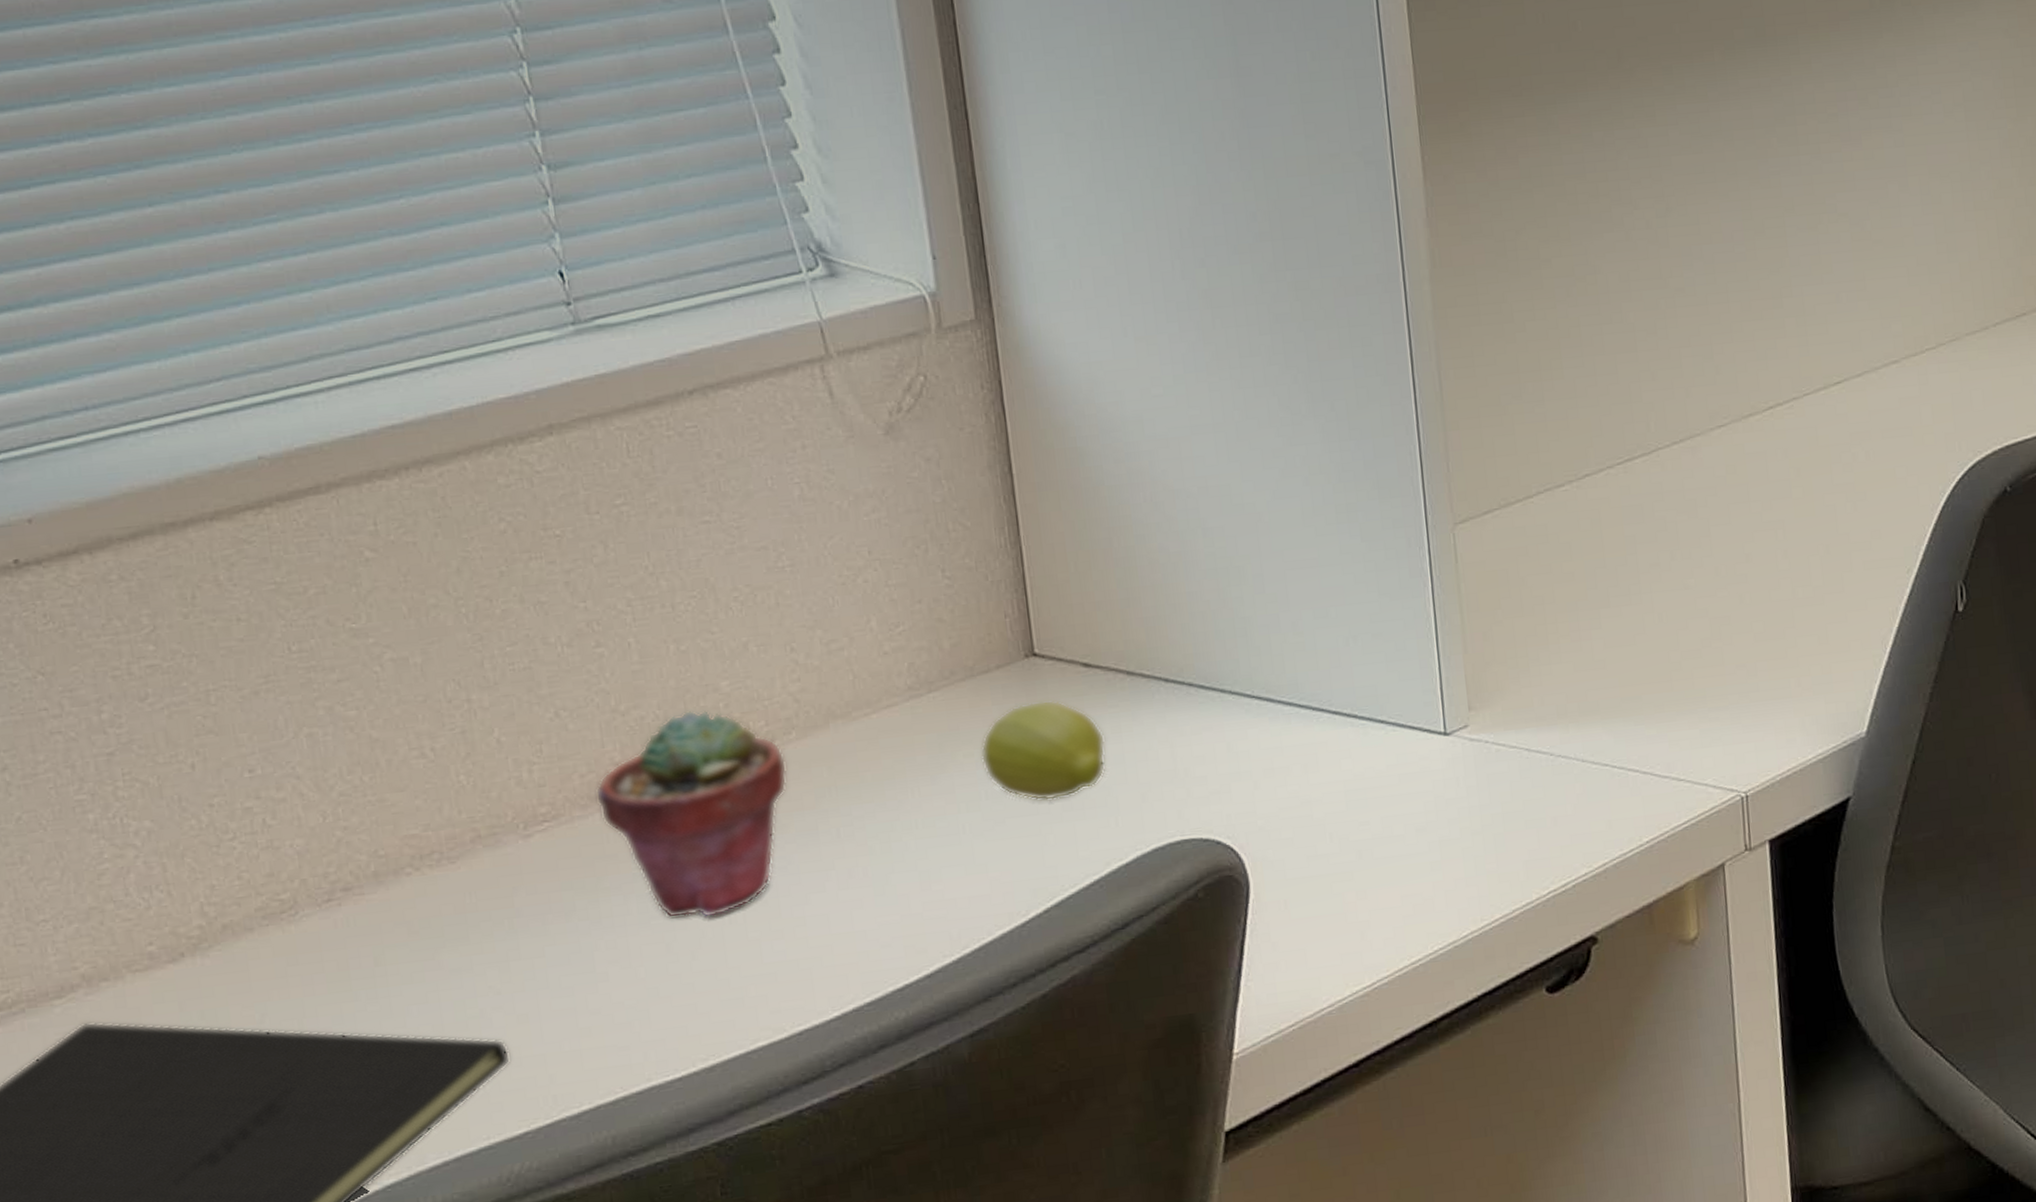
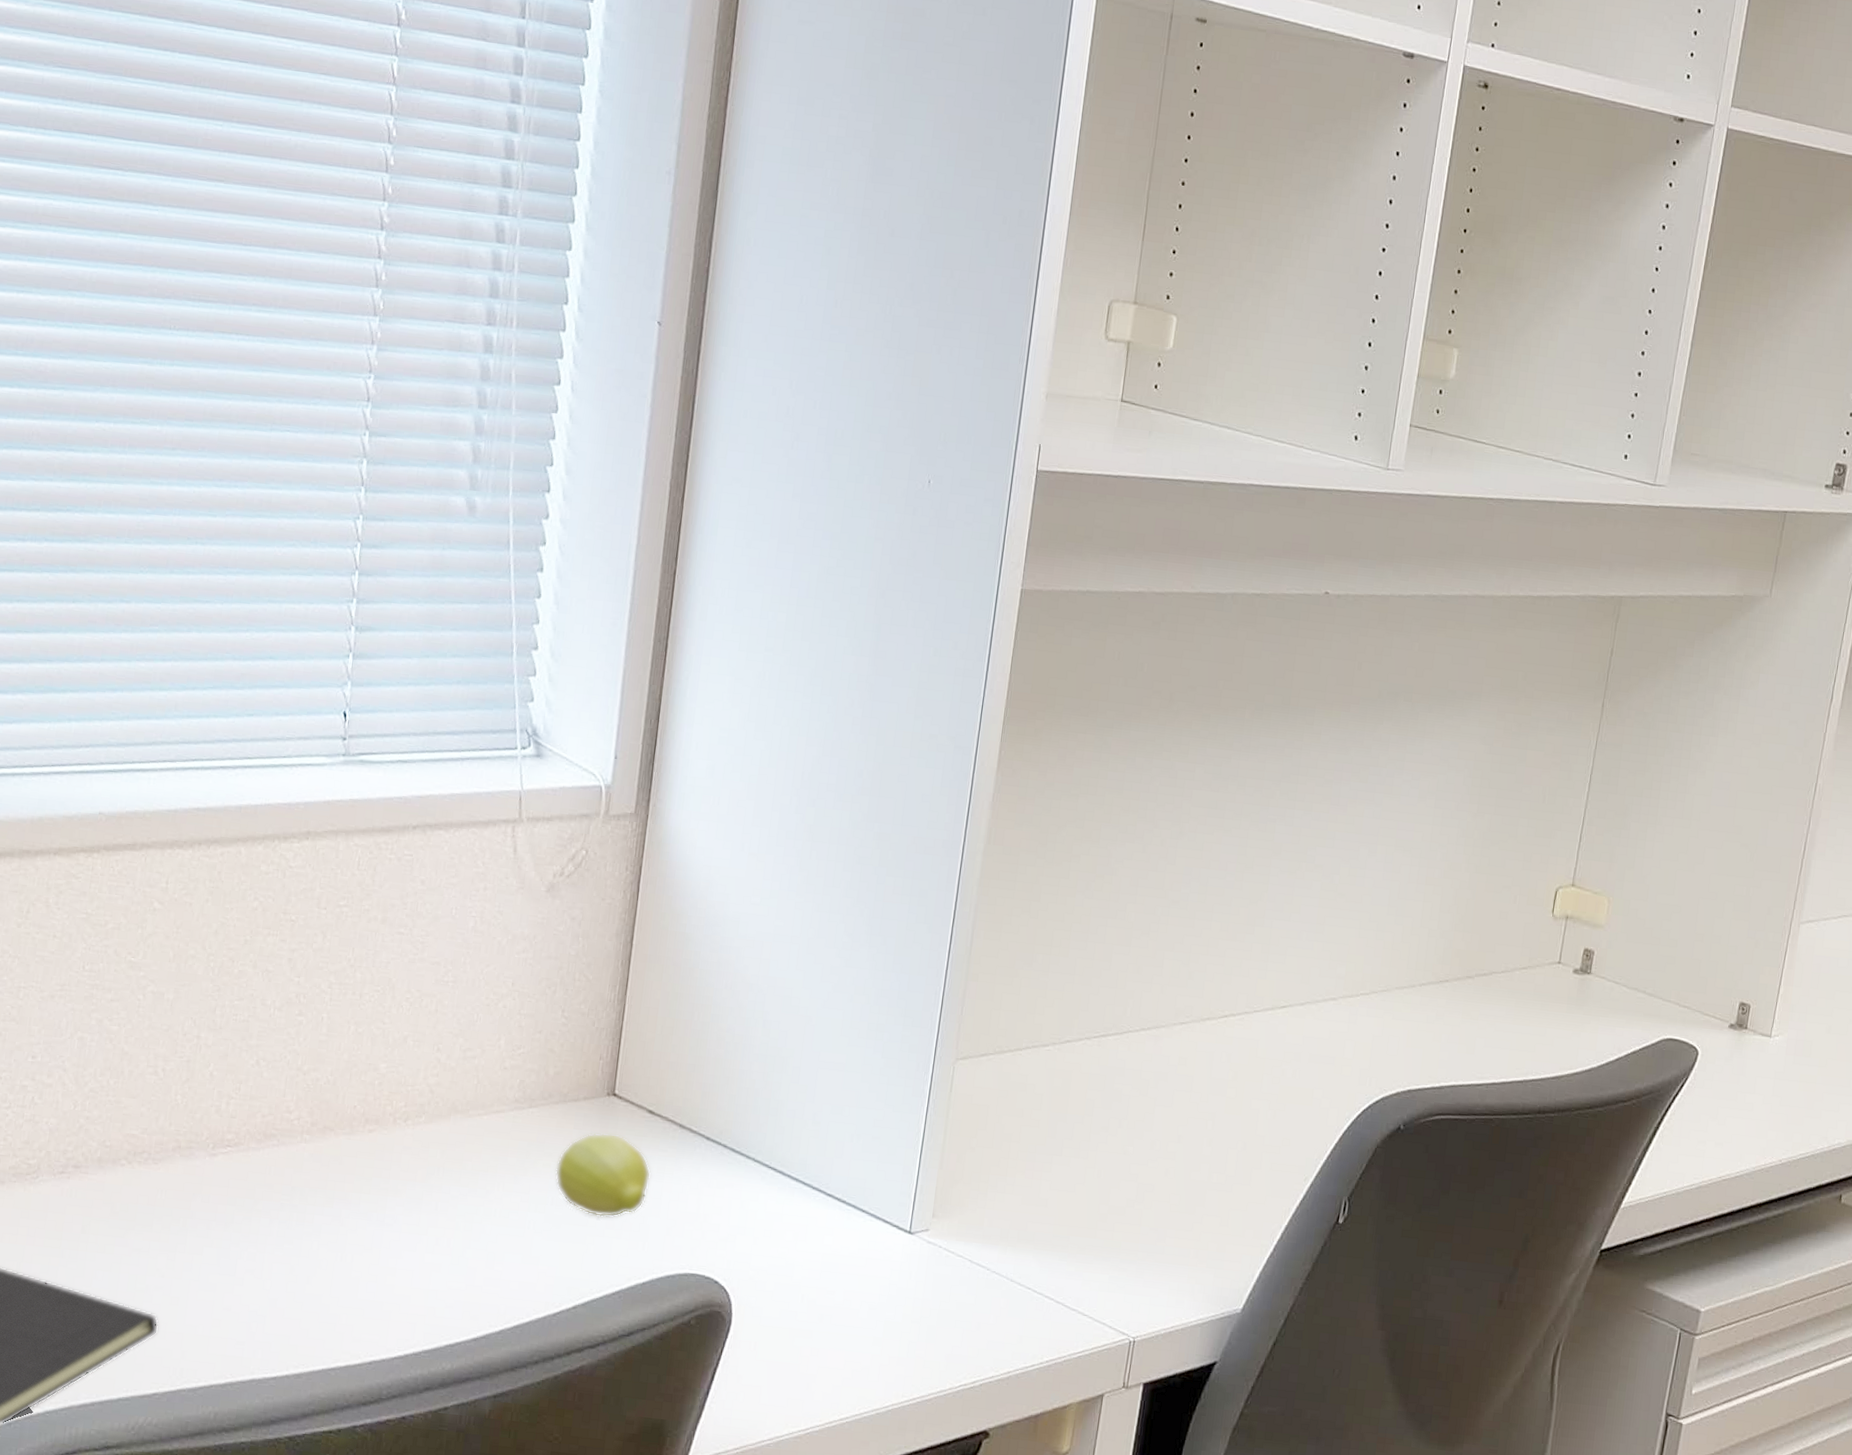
potted succulent: present [595,710,788,919] -> none [268,1081,413,1253]

